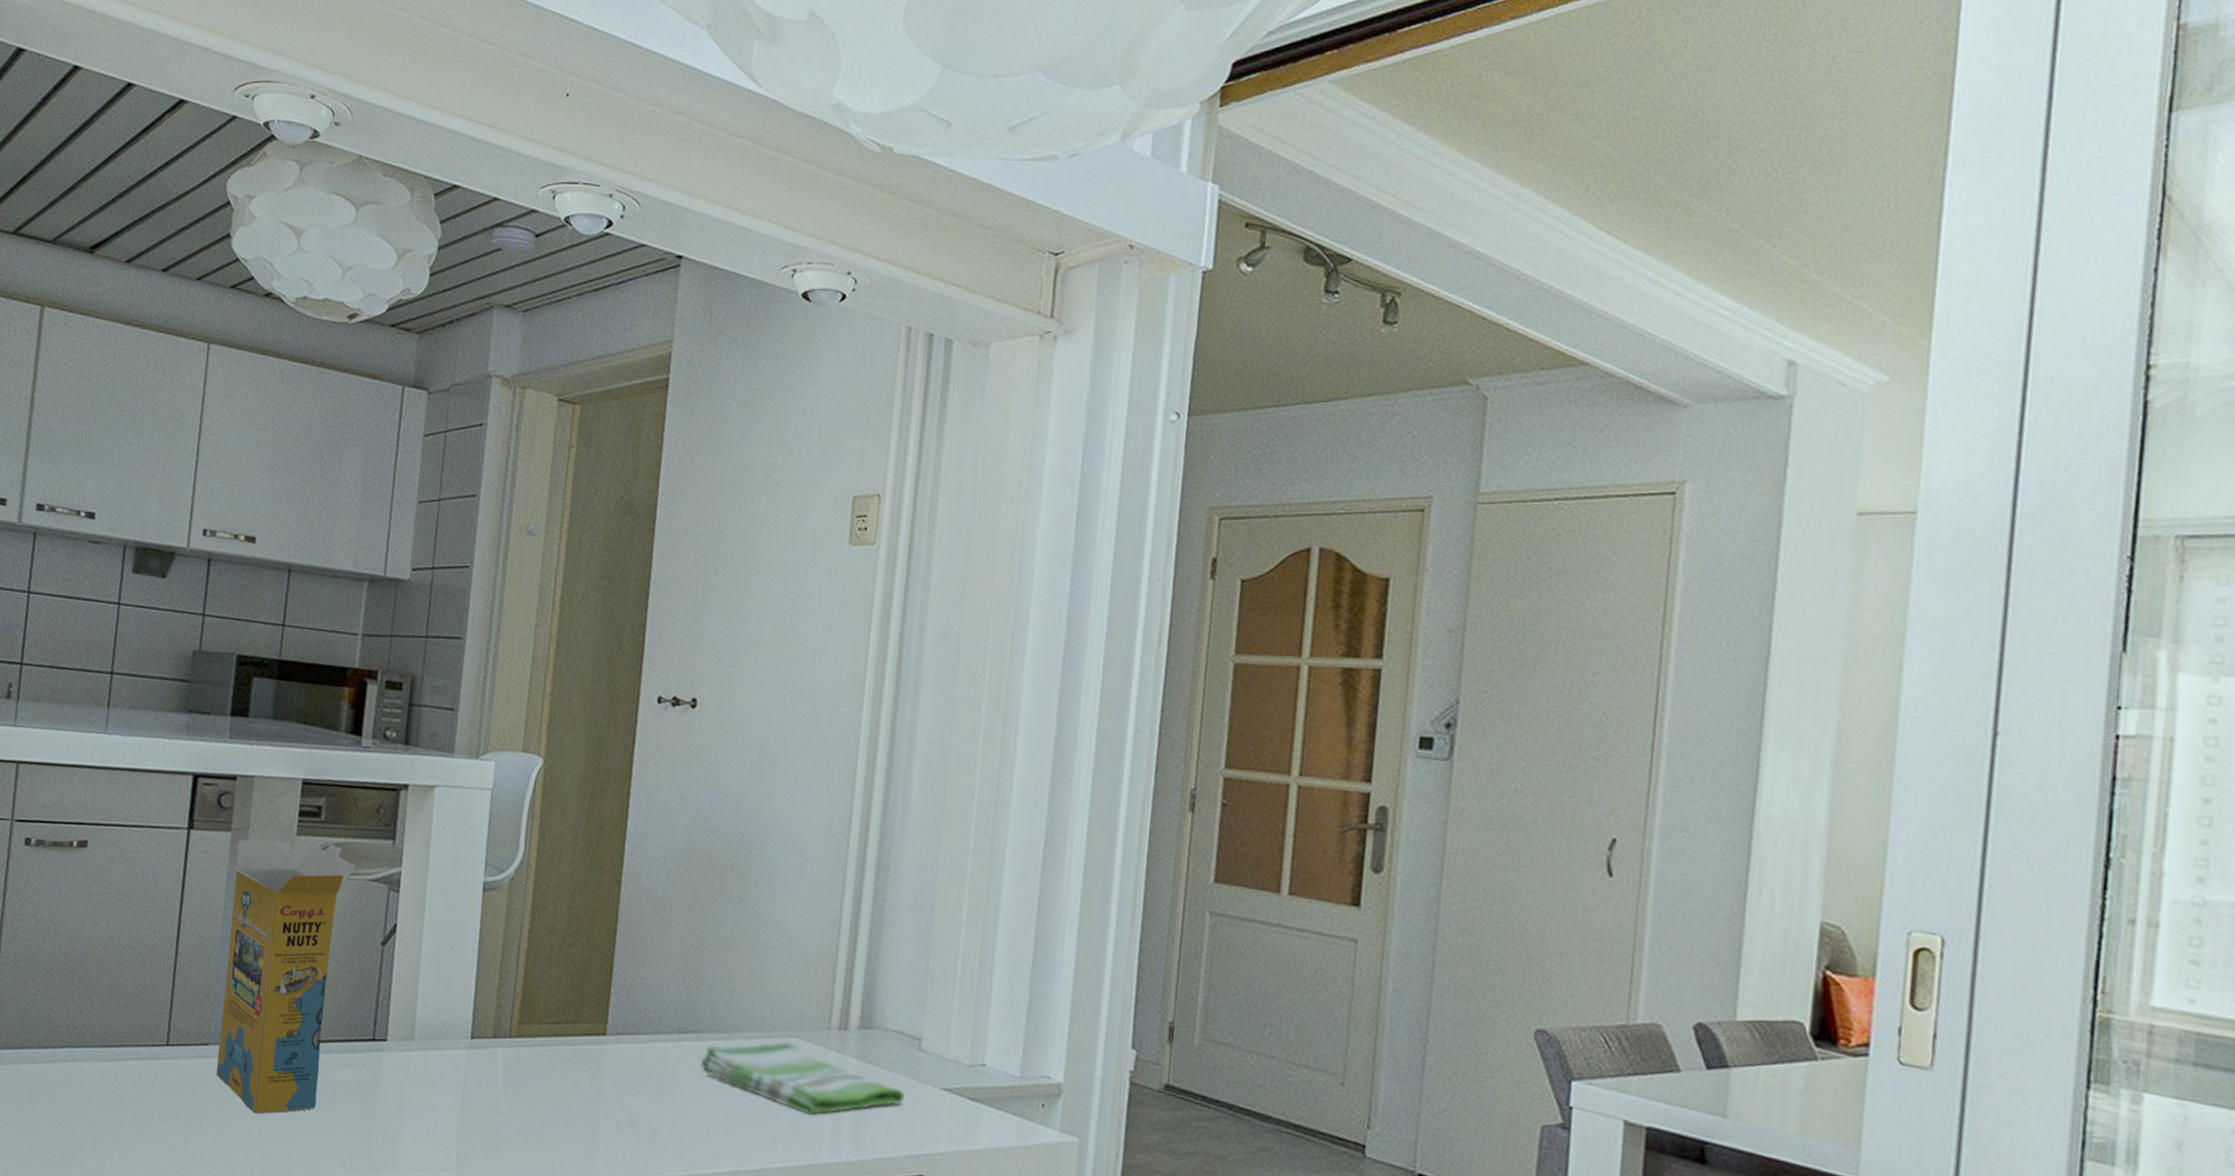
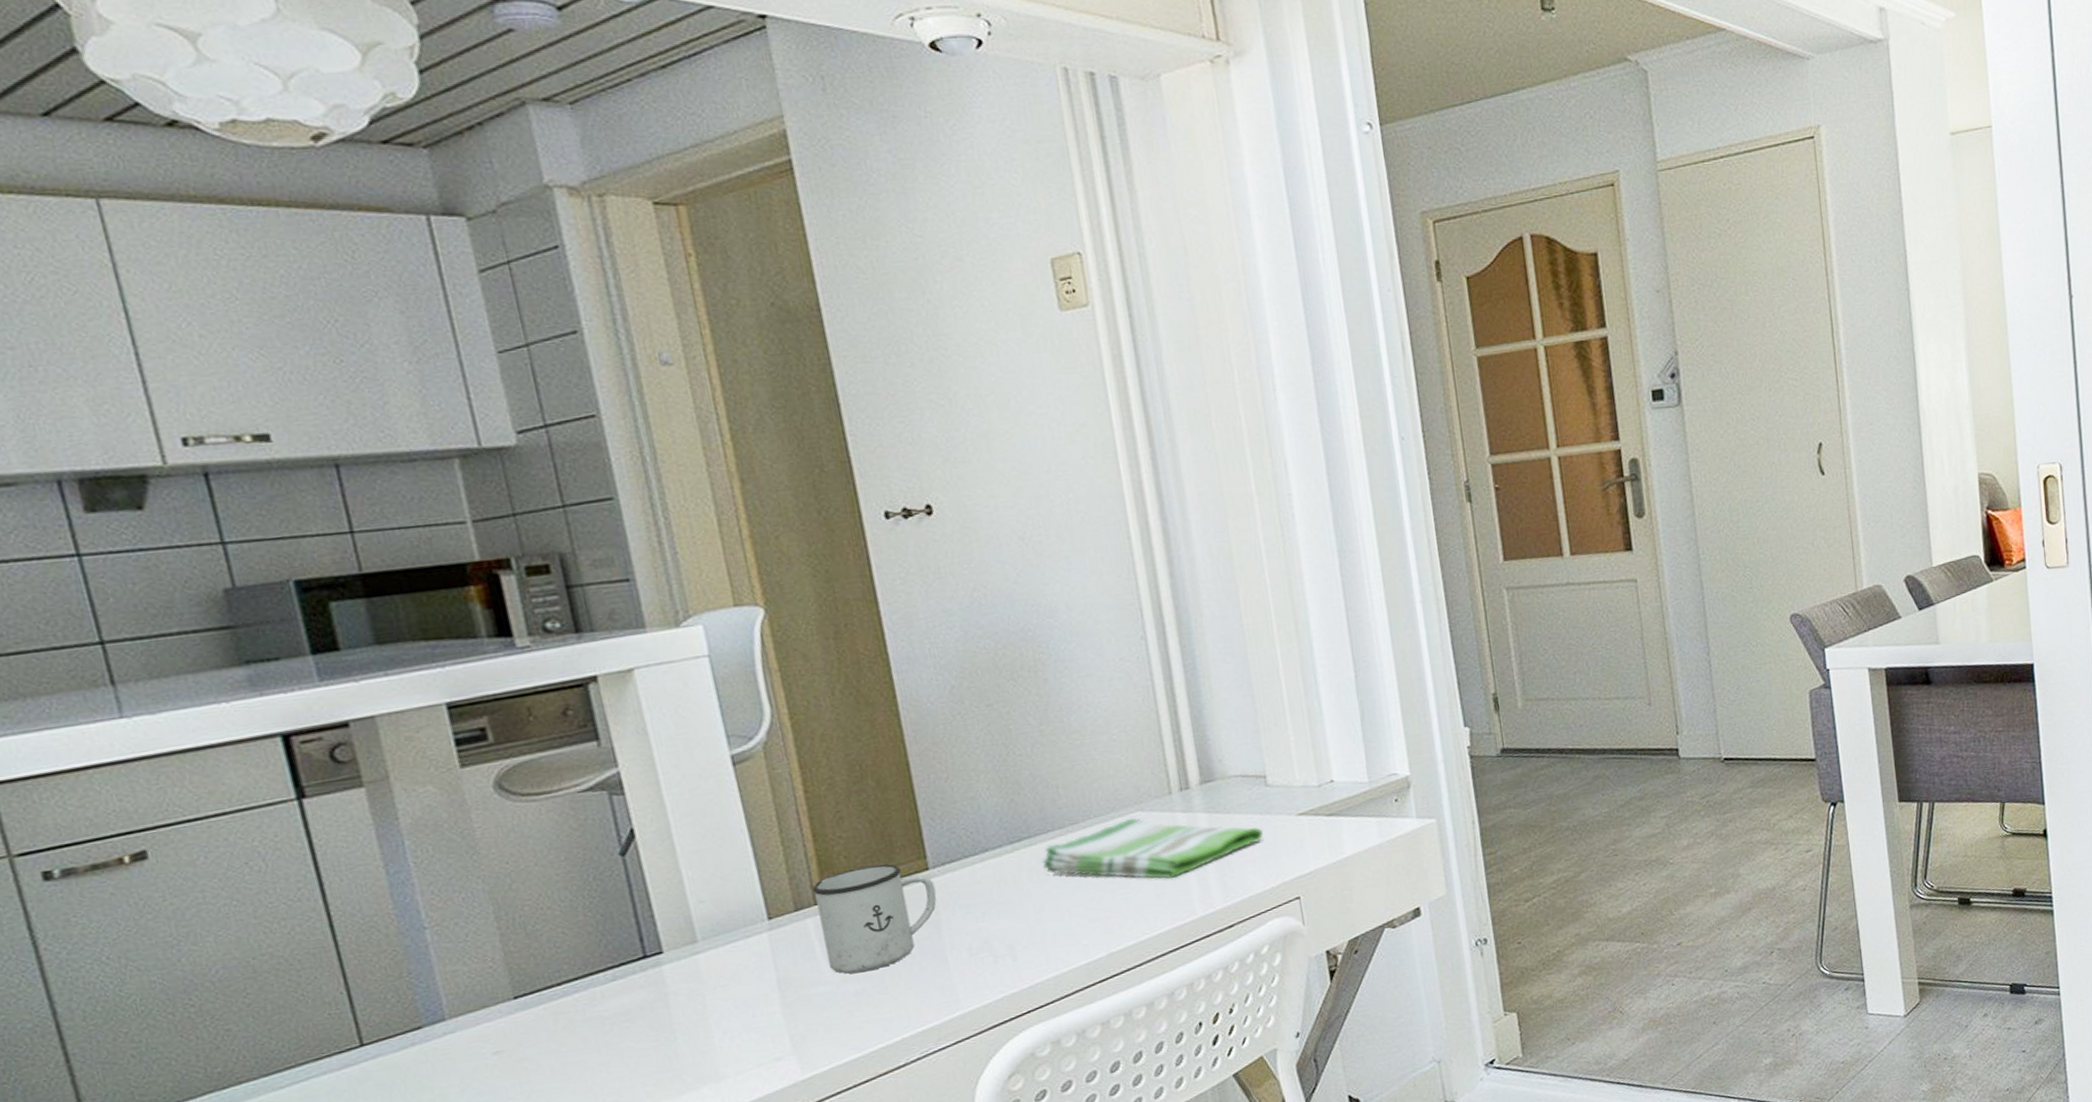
cereal box: present [203,839,355,1114] -> none [331,765,594,1080]
mug: none [505,1013,607,1115] -> present [812,863,937,974]

